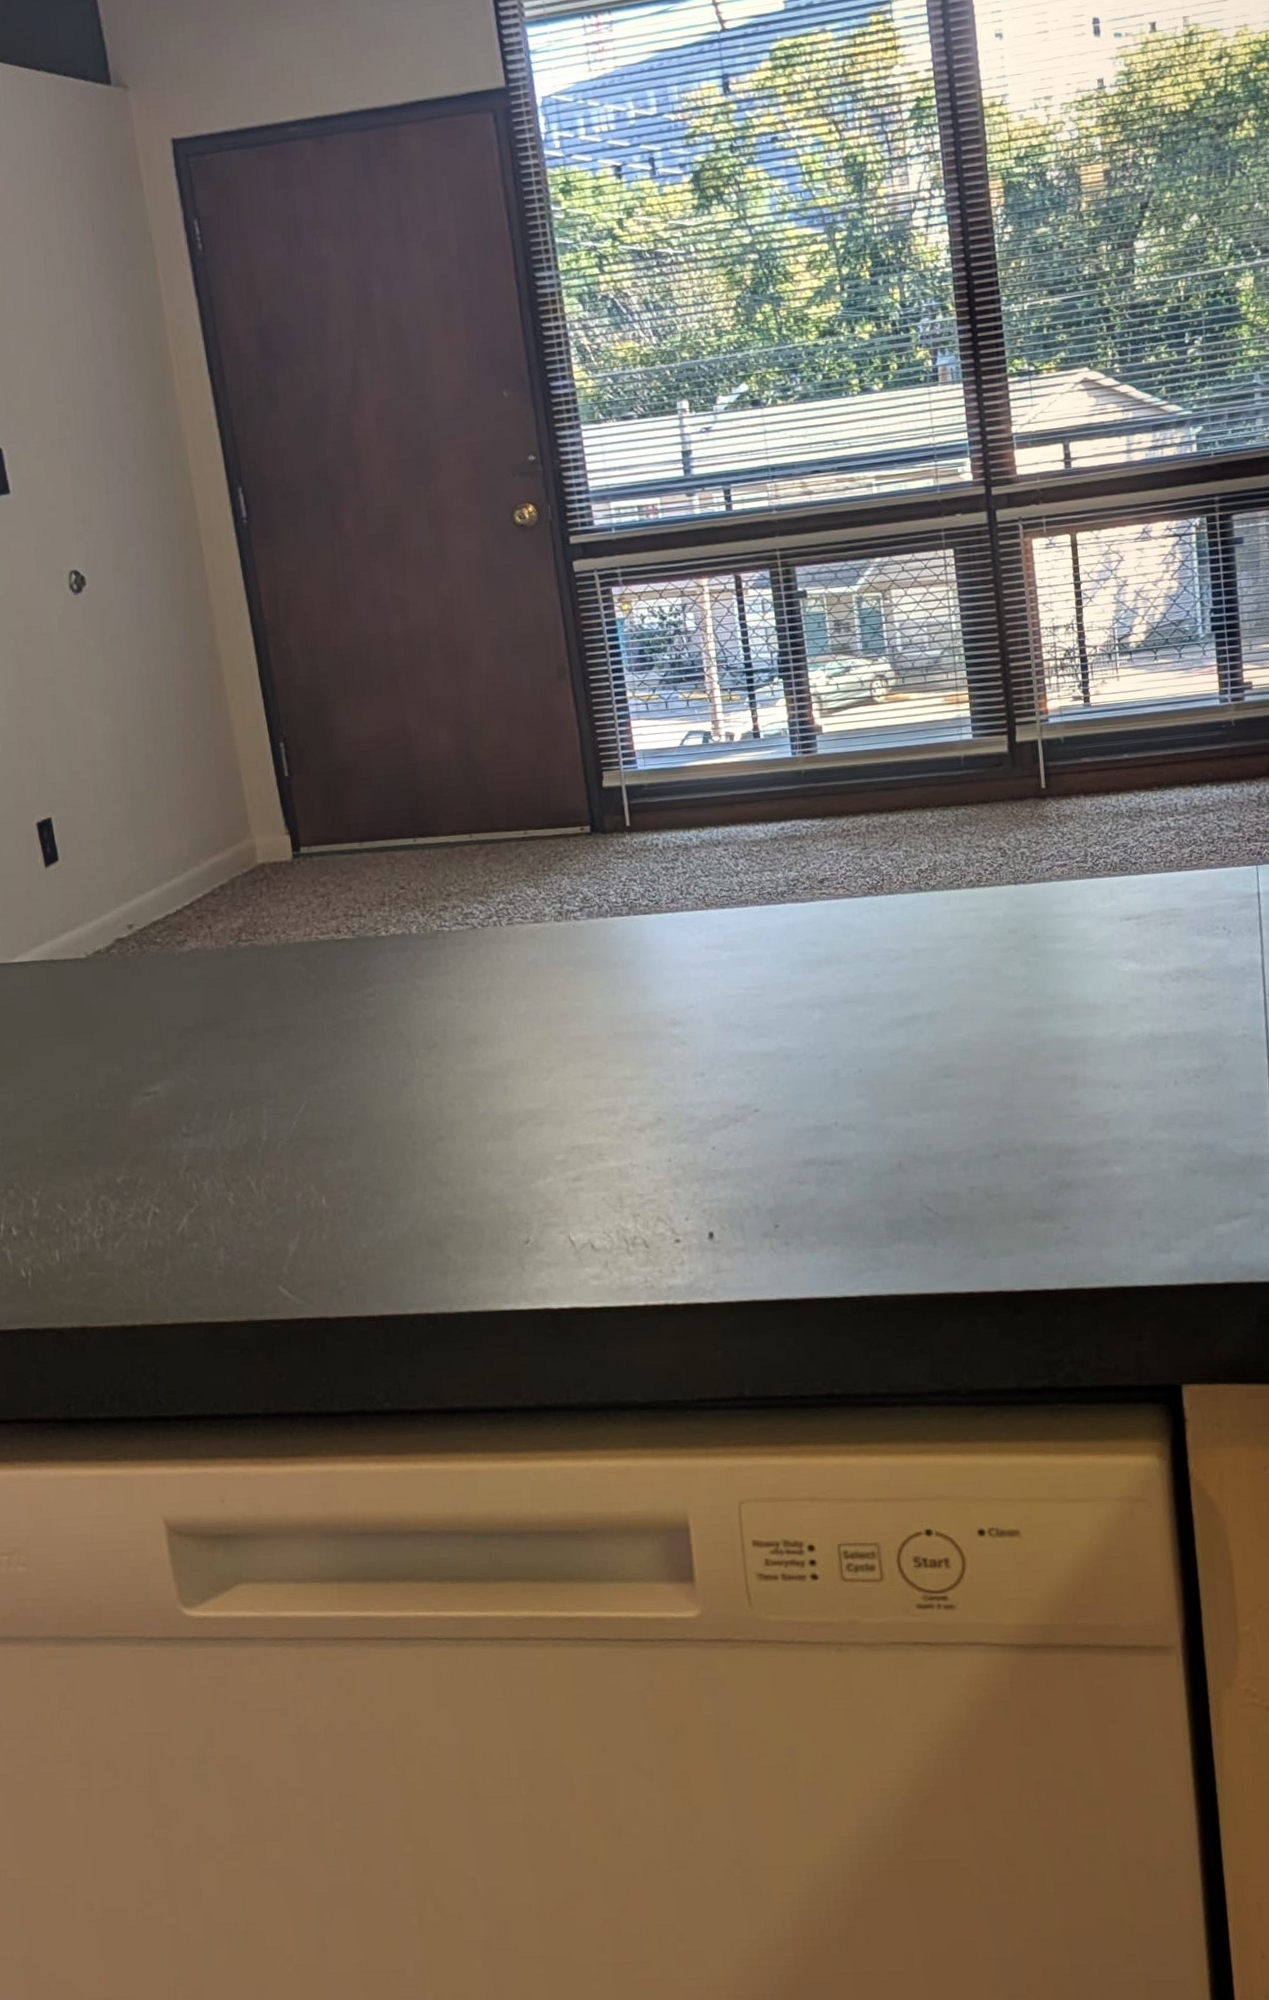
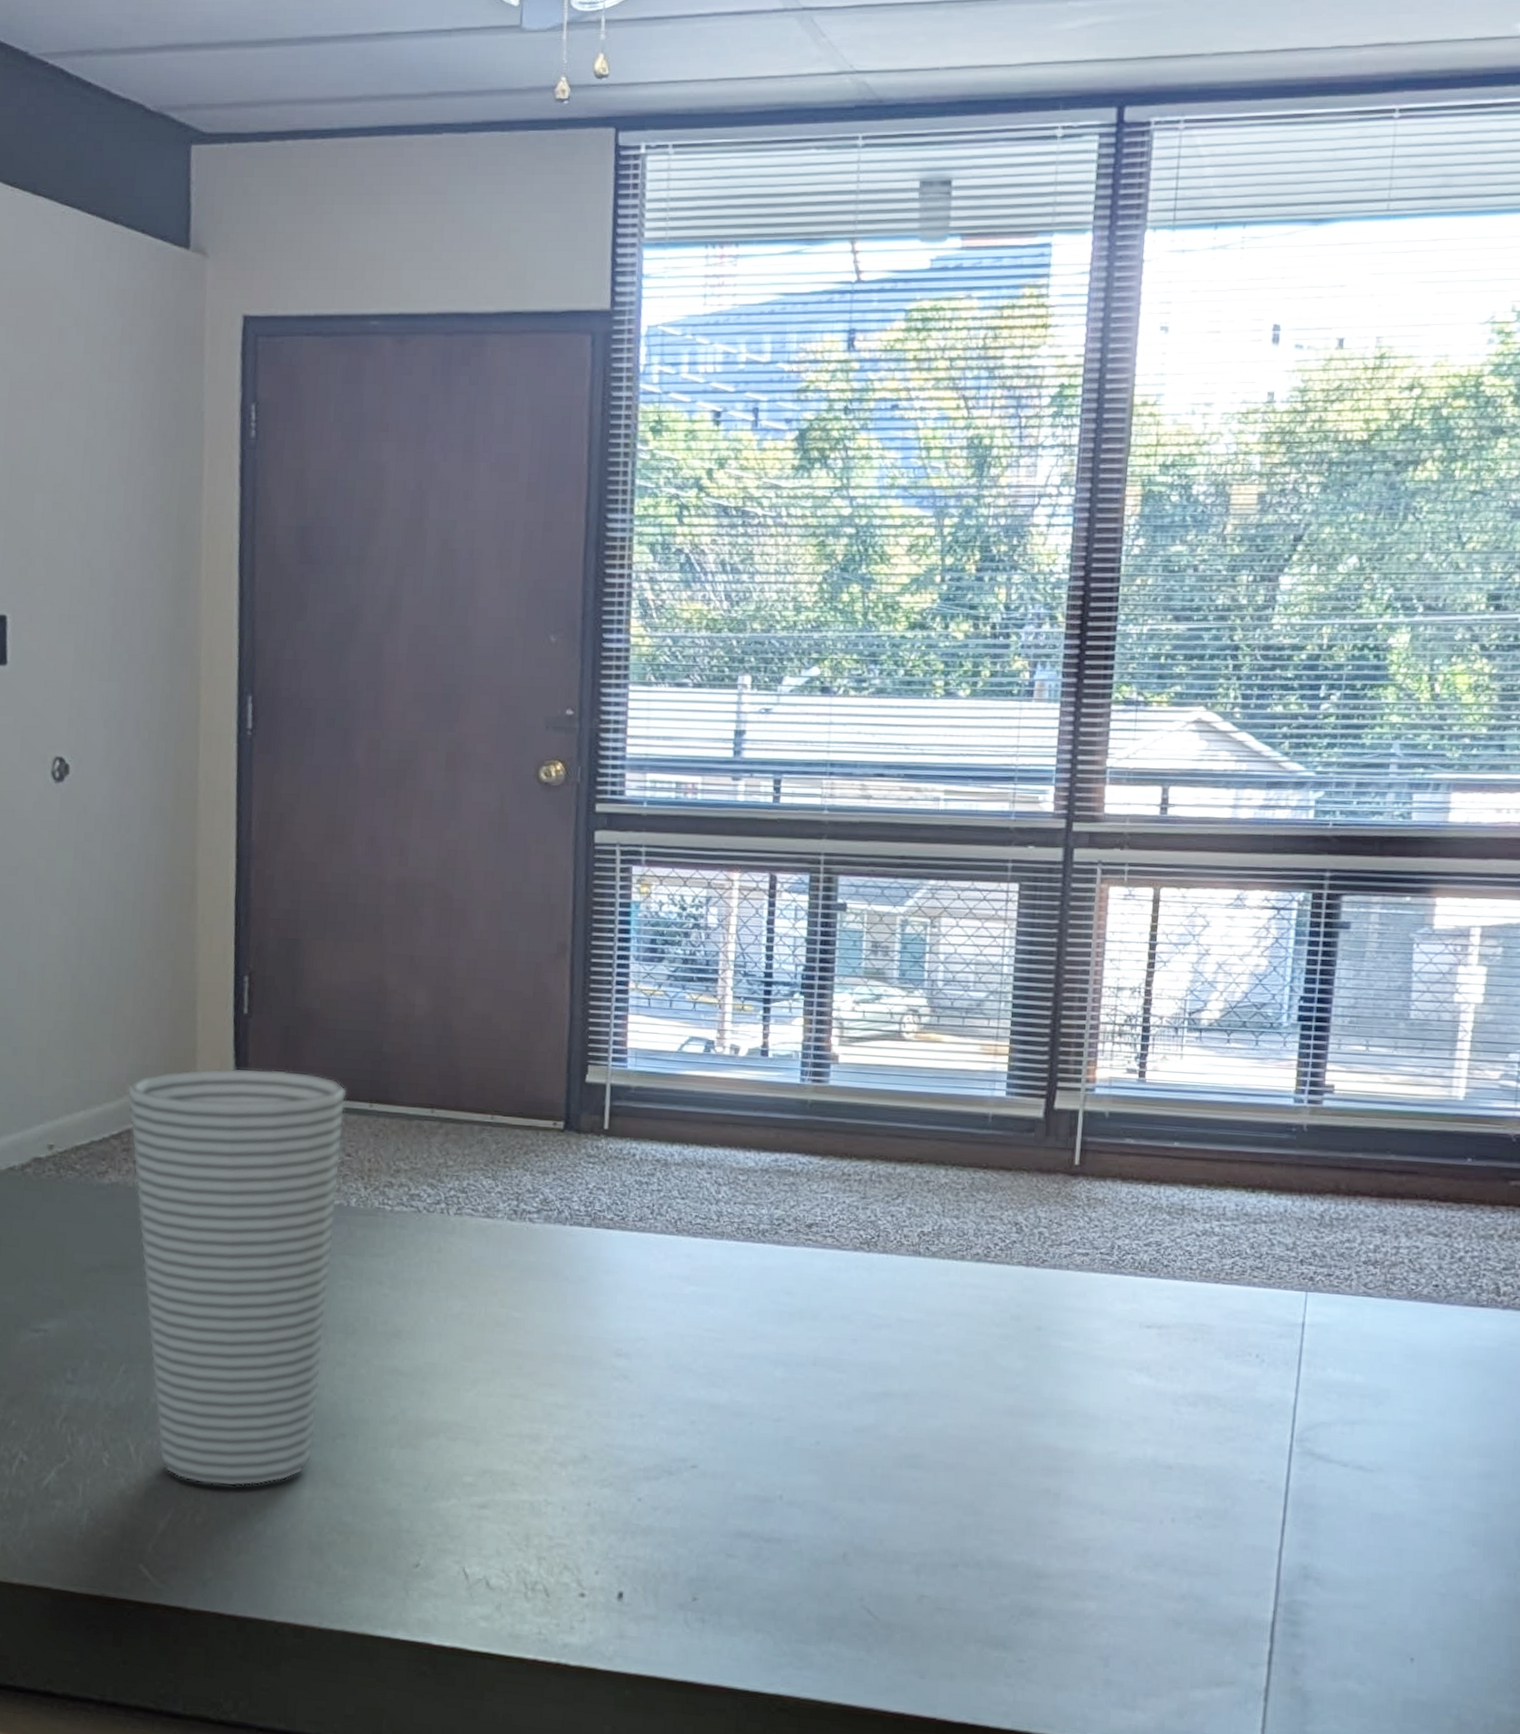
cup: none [191,820,417,1205] -> present [127,1068,347,1487]

